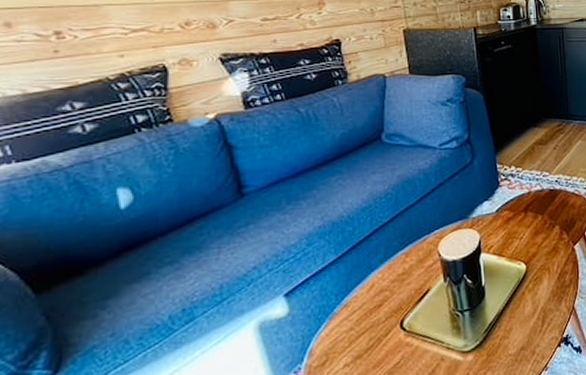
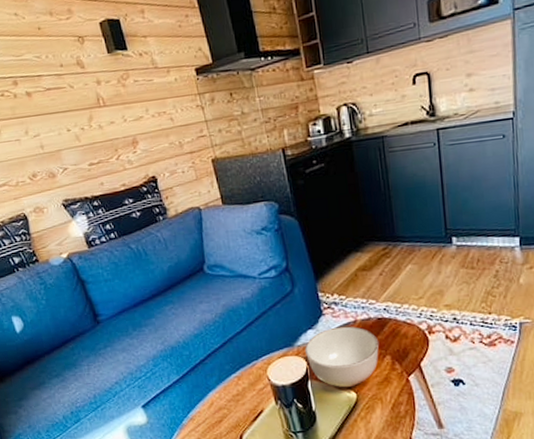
bowl: none [479,197,550,260] -> present [304,326,379,388]

